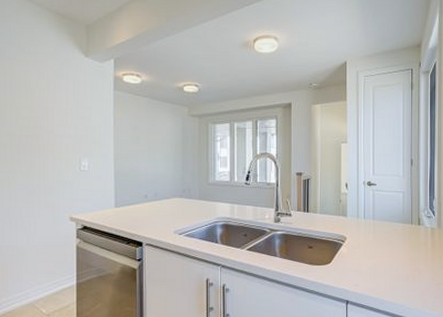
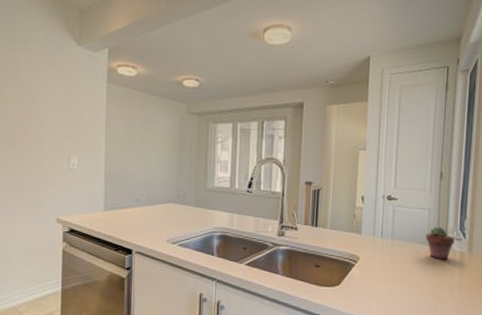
potted succulent: none [402,206,426,235] -> present [426,226,455,260]

